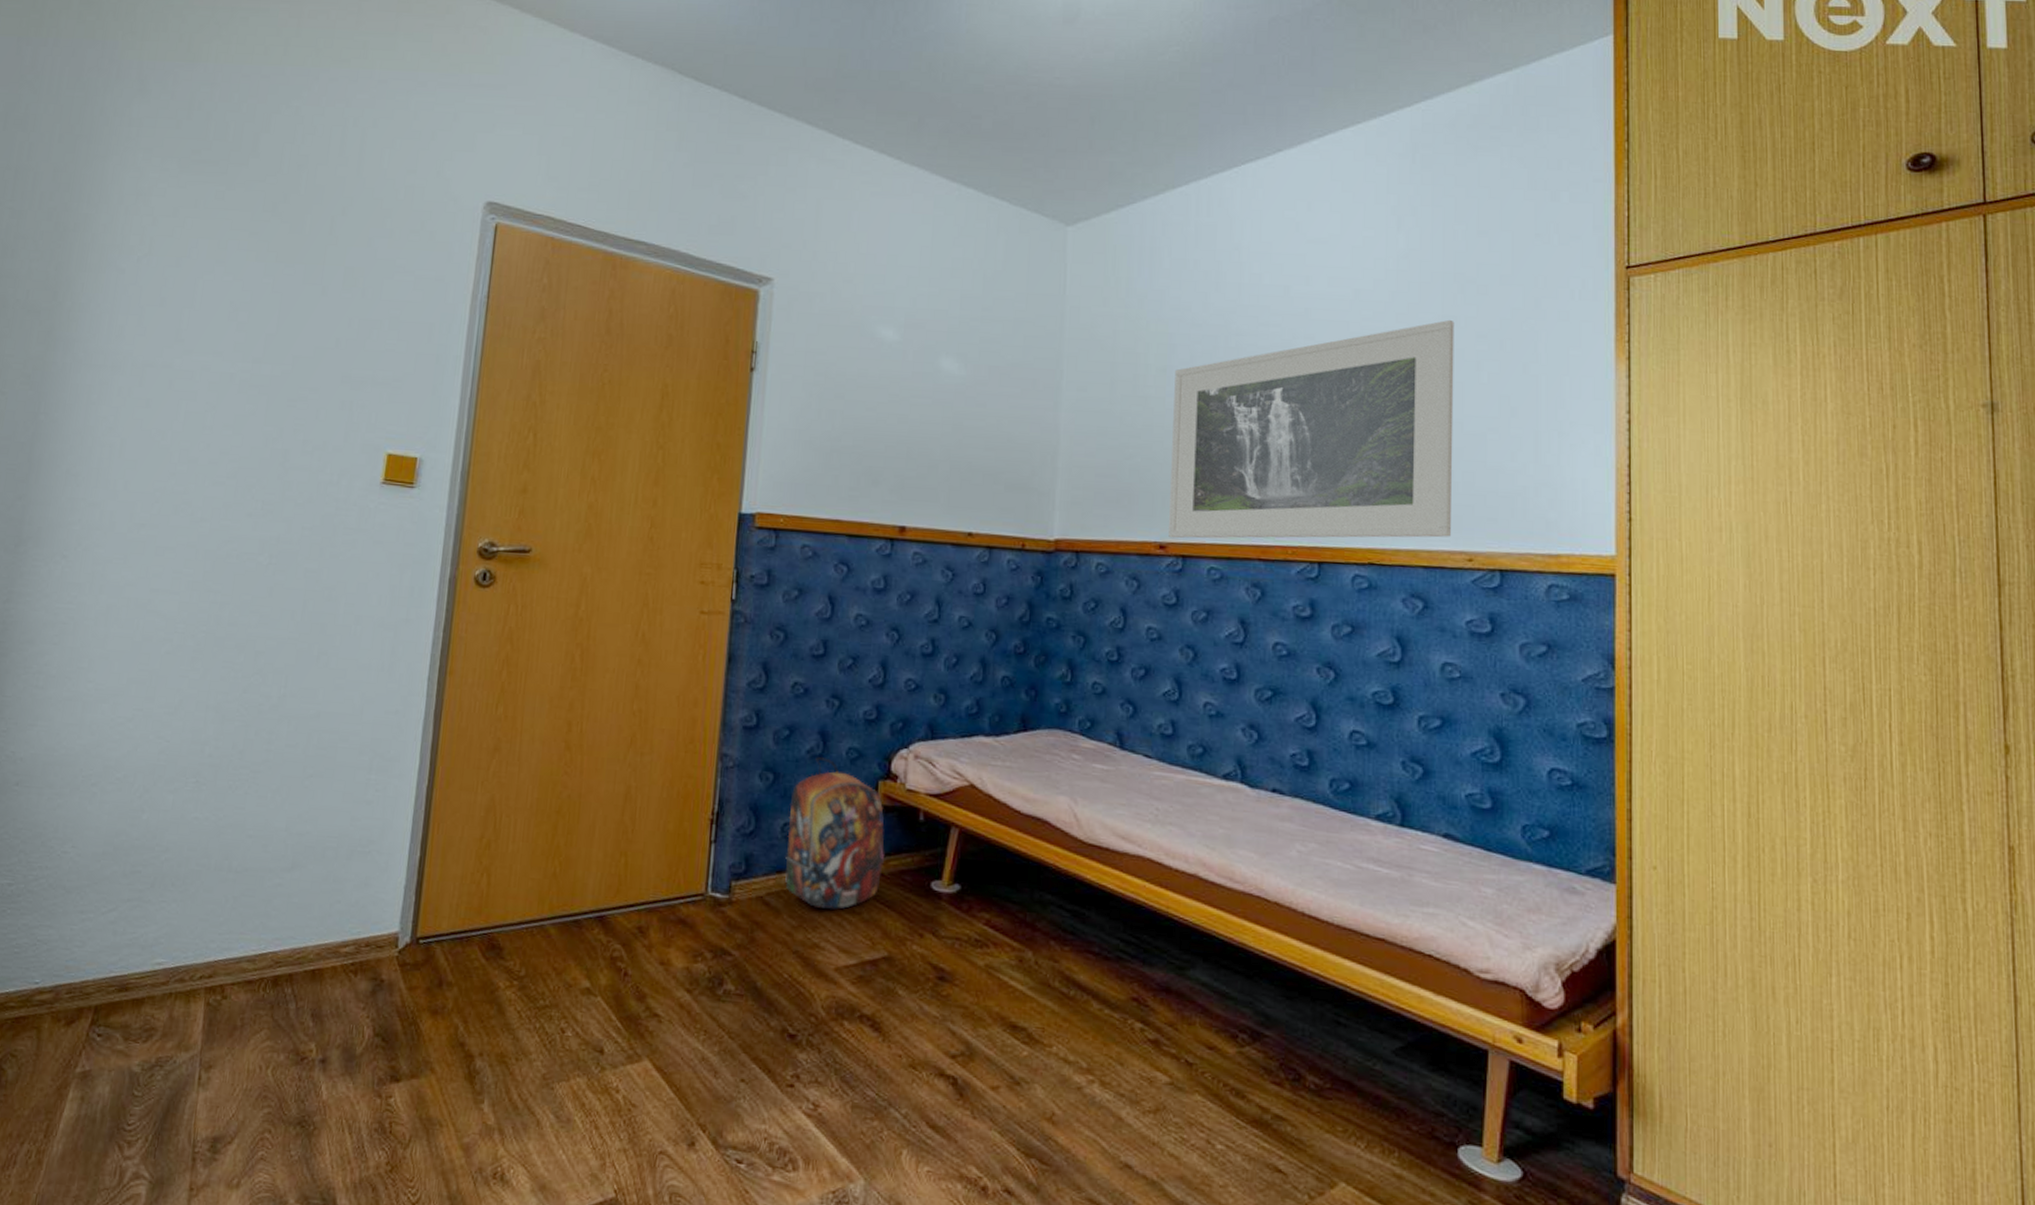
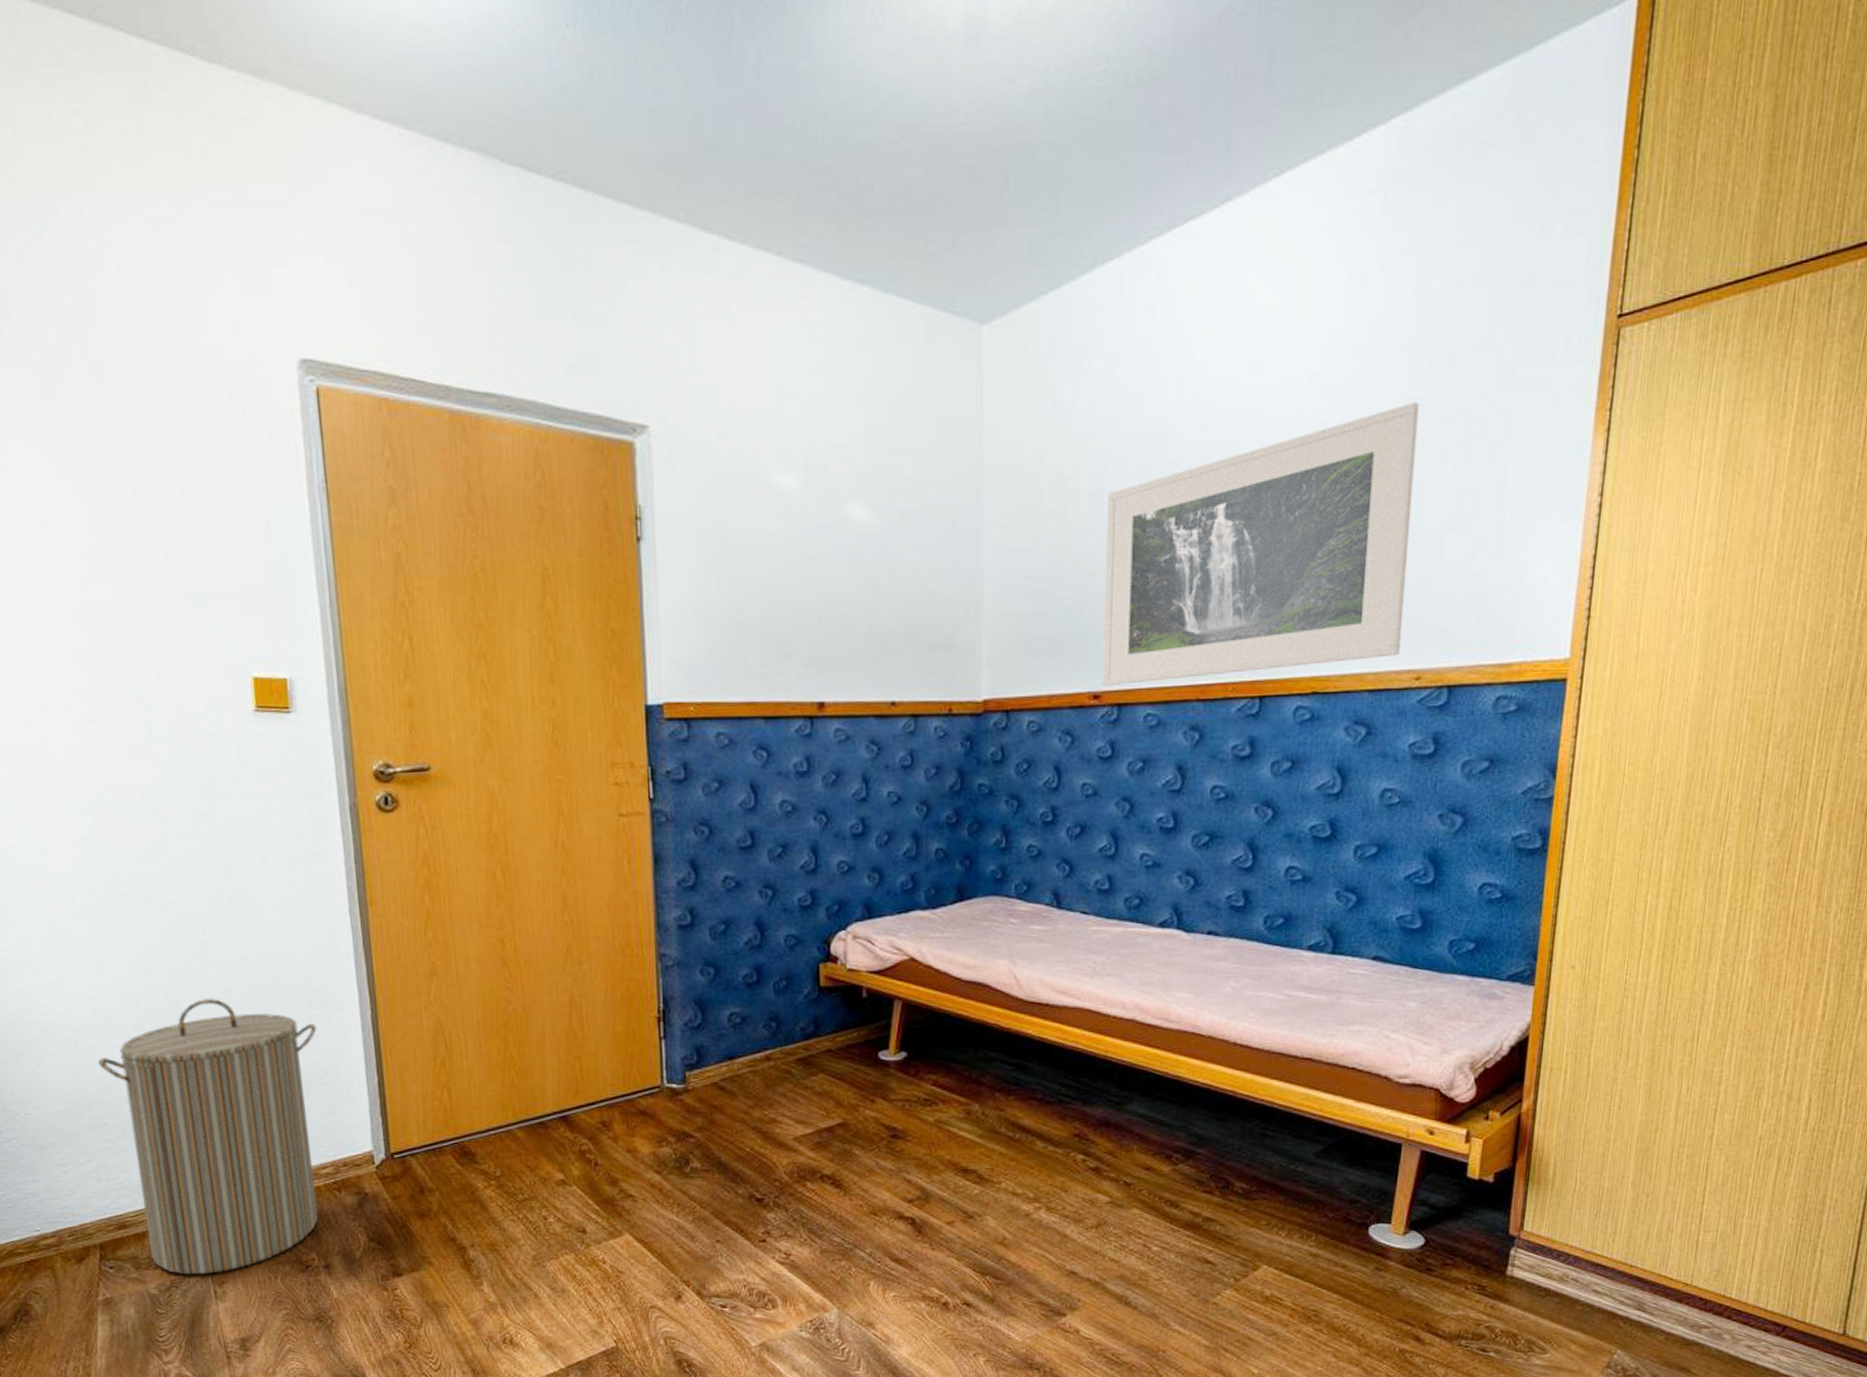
laundry hamper: none [143,750,371,1056] -> present [98,997,319,1275]
backpack: present [785,756,884,910] -> none [734,946,831,1087]

